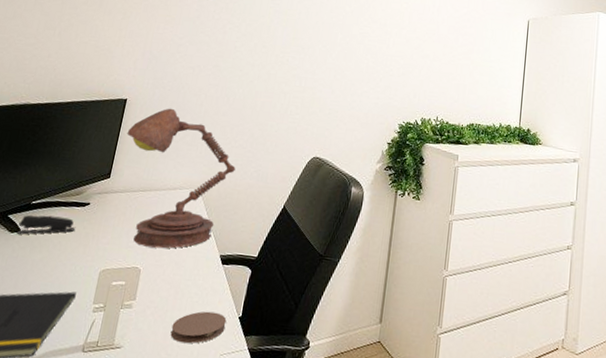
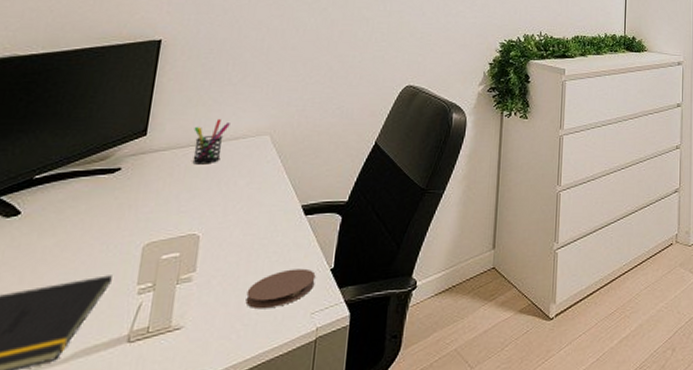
stapler: present [16,215,76,235] -> none [15,189,104,218]
desk lamp: present [127,108,236,249] -> none [165,46,313,209]
pen holder: none [140,170,171,209] -> present [192,118,230,165]

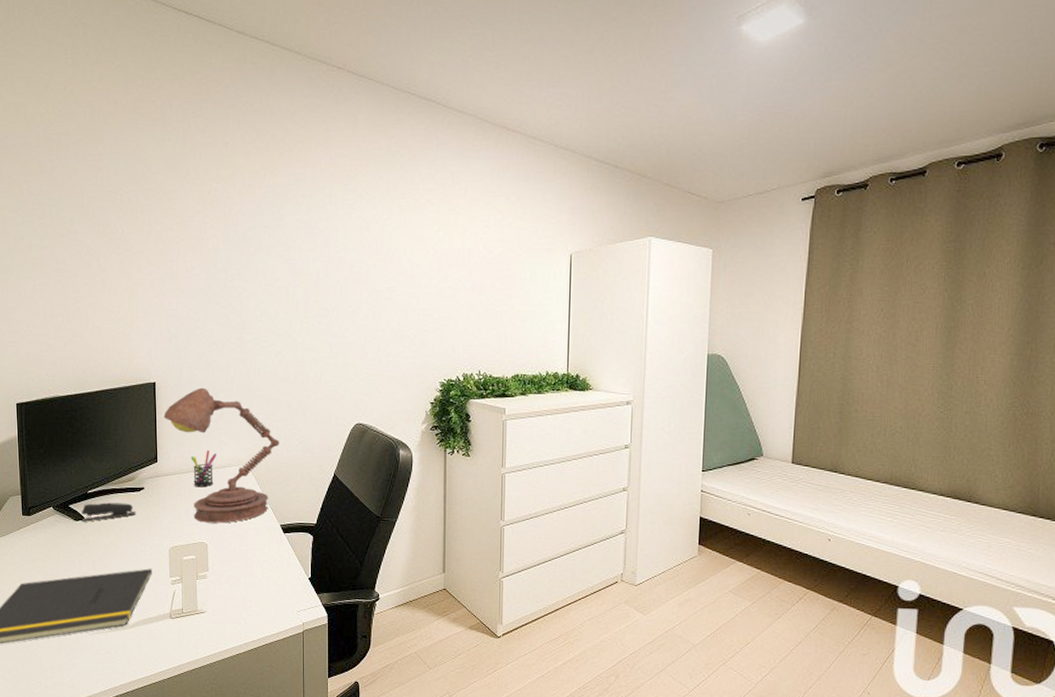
stapler: none [15,189,104,218] -> present [81,502,137,522]
desk lamp: none [165,46,313,209] -> present [163,387,280,524]
coaster: present [245,268,316,310] -> none [247,575,298,605]

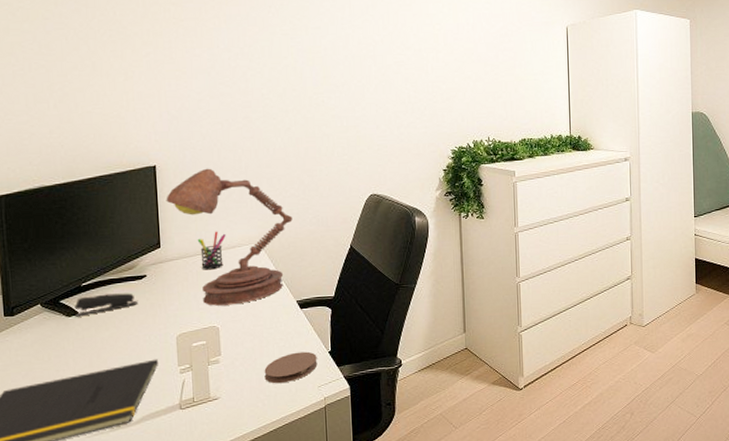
coaster: none [247,575,298,605] -> present [264,351,318,384]

